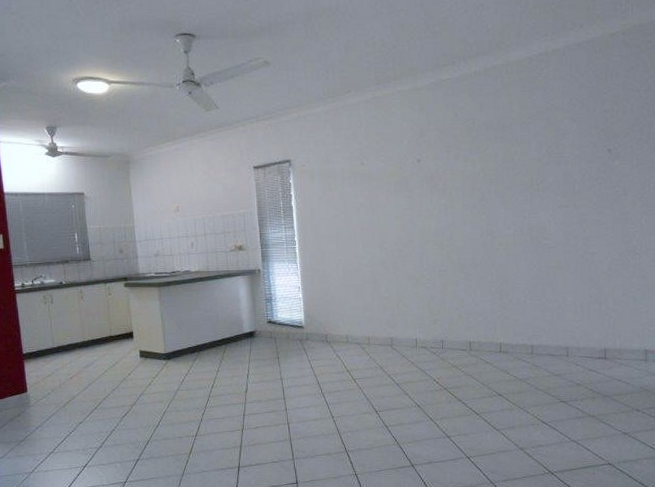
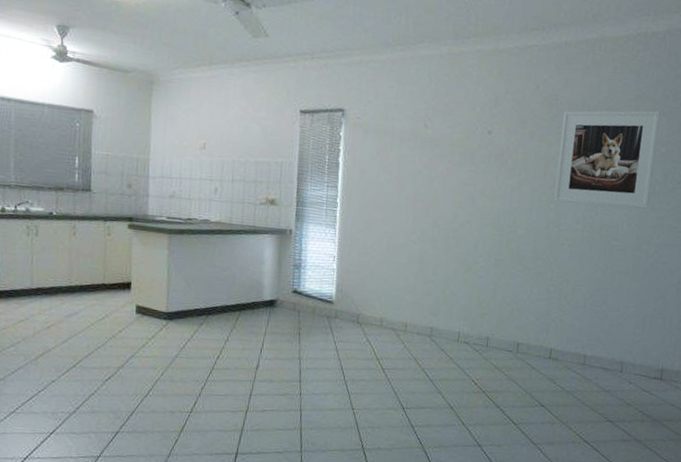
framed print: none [482,119,571,213] -> present [554,110,661,209]

